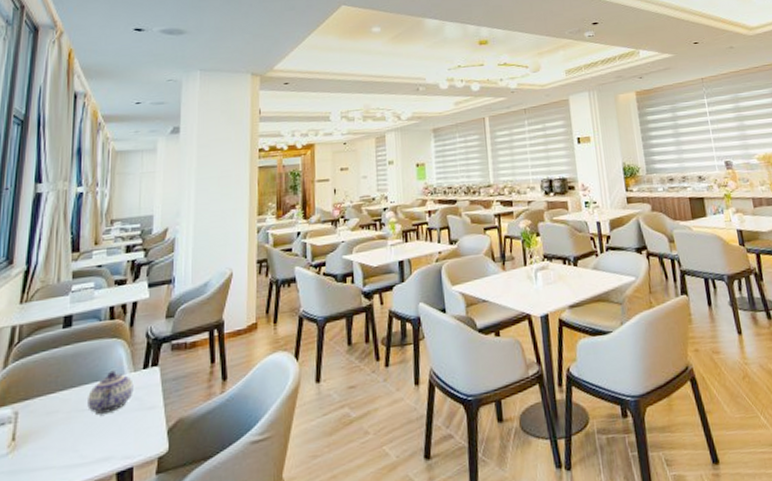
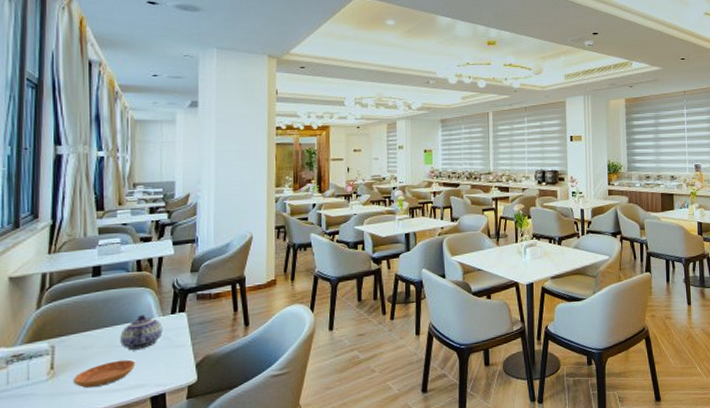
saucer: none [34,426,103,463] -> present [73,359,136,388]

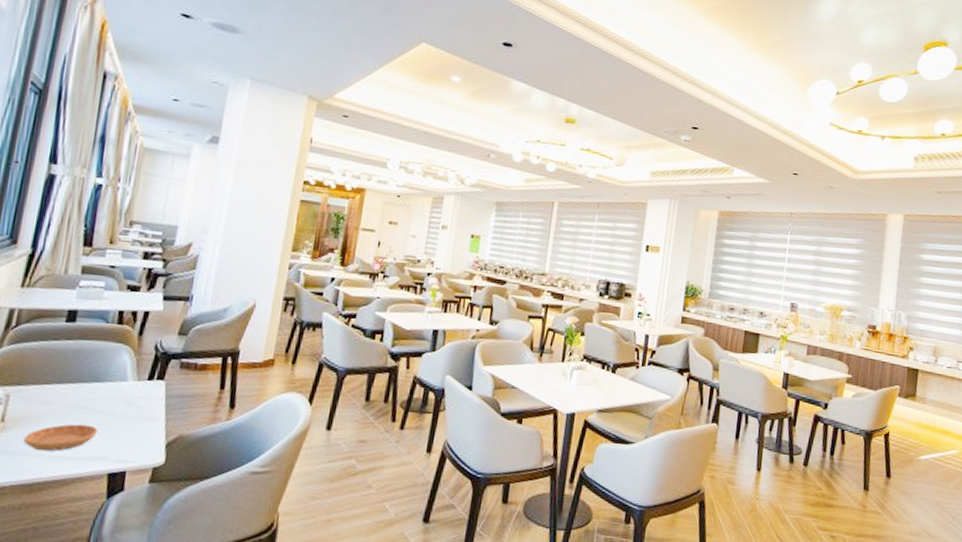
teapot: present [120,314,163,350] -> none [84,375,136,415]

